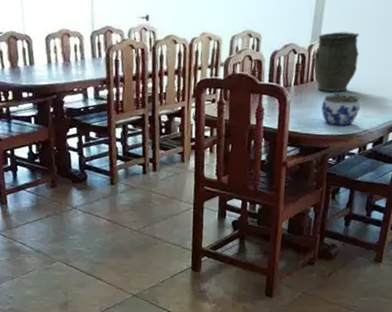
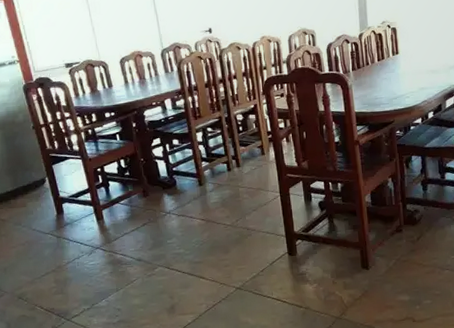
vase: present [313,31,359,92] -> none [365,17,406,72]
jar: present [321,94,361,126] -> none [380,72,416,101]

